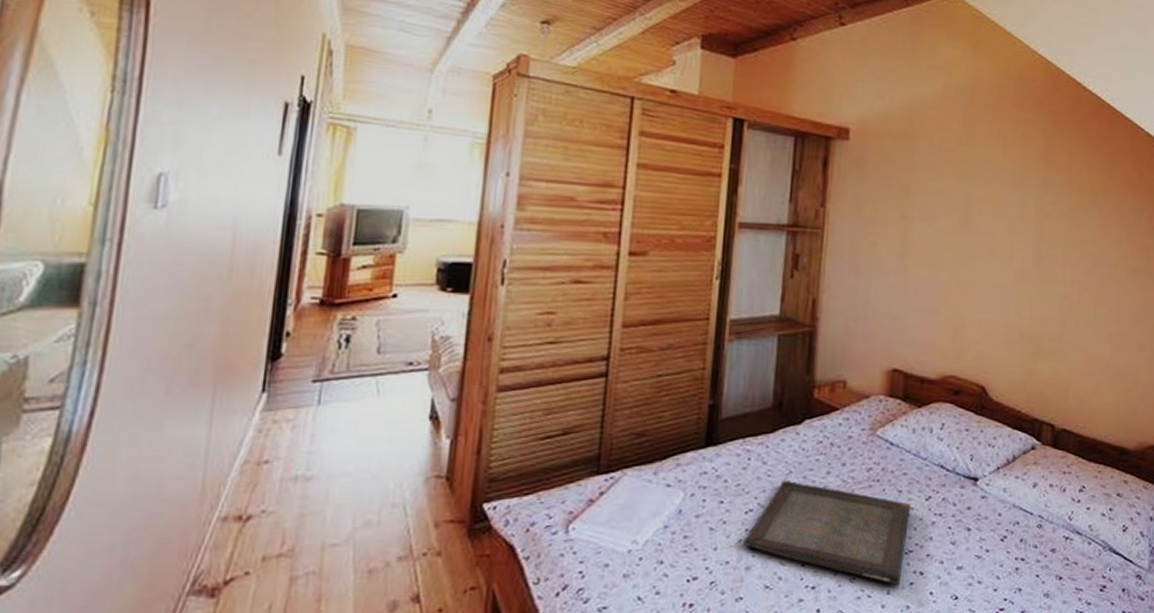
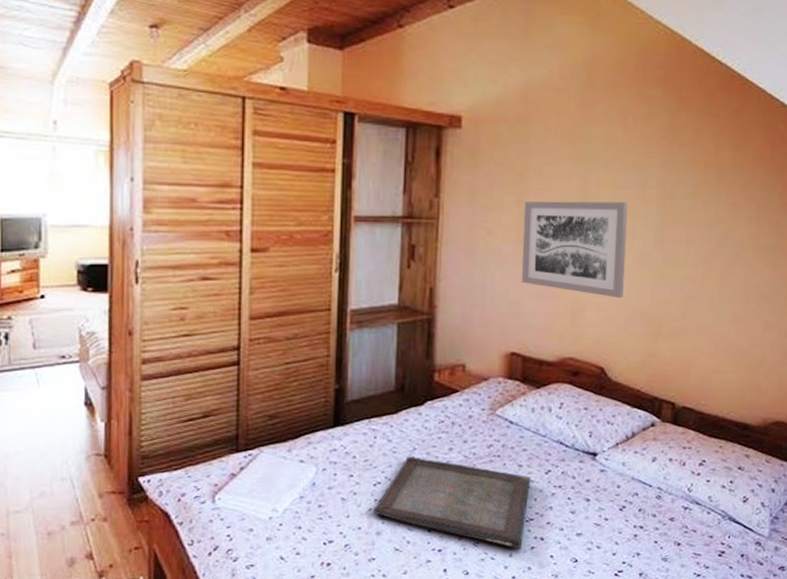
wall art: none [904,215,1008,316] -> present [521,201,628,299]

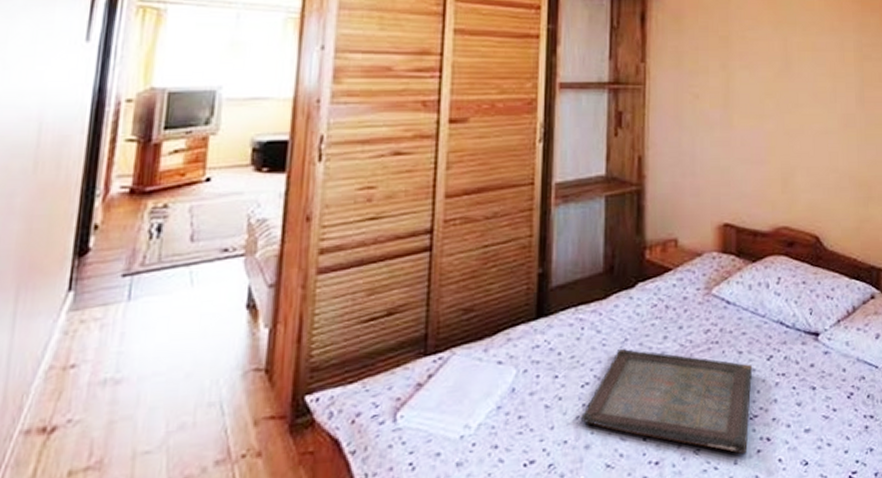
wall art: present [521,201,628,299] -> none [729,64,831,162]

